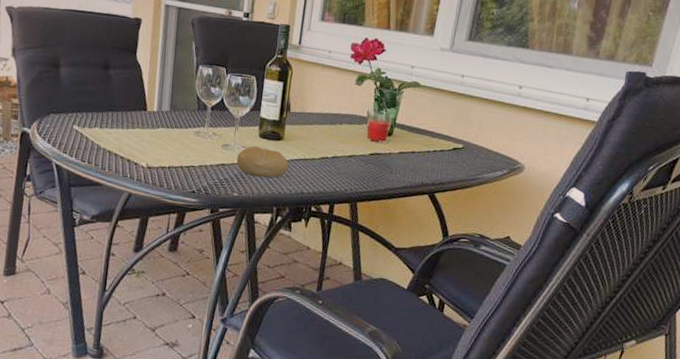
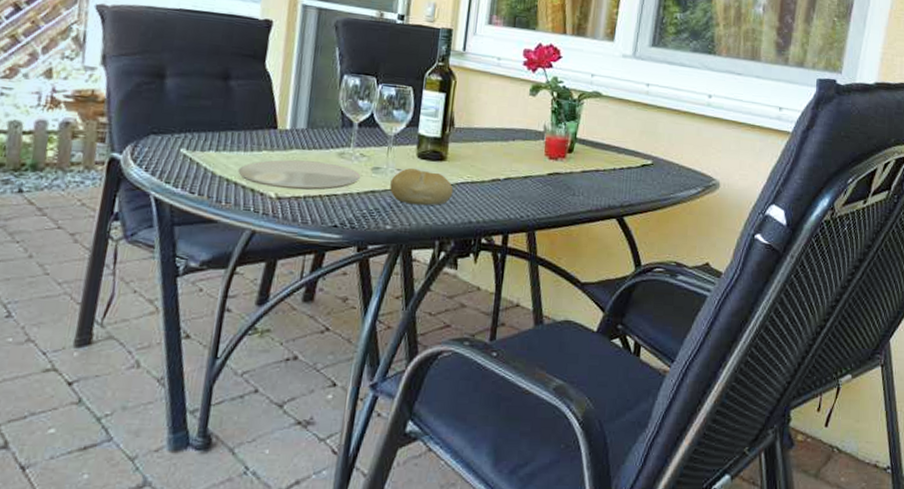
plate: none [117,136,214,162] -> present [238,159,361,190]

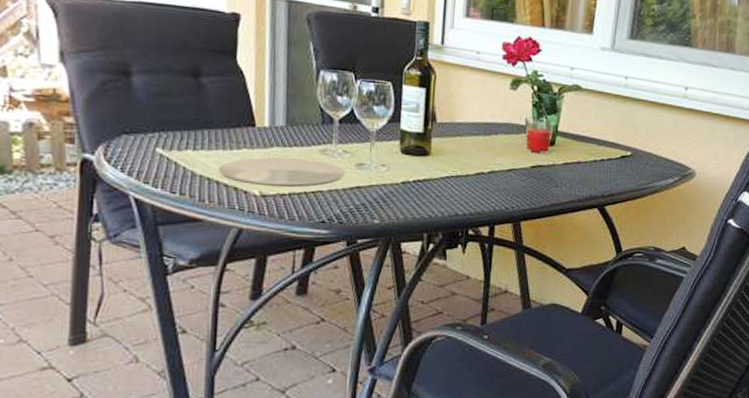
bread roll: present [390,168,453,206] -> none [375,164,439,200]

